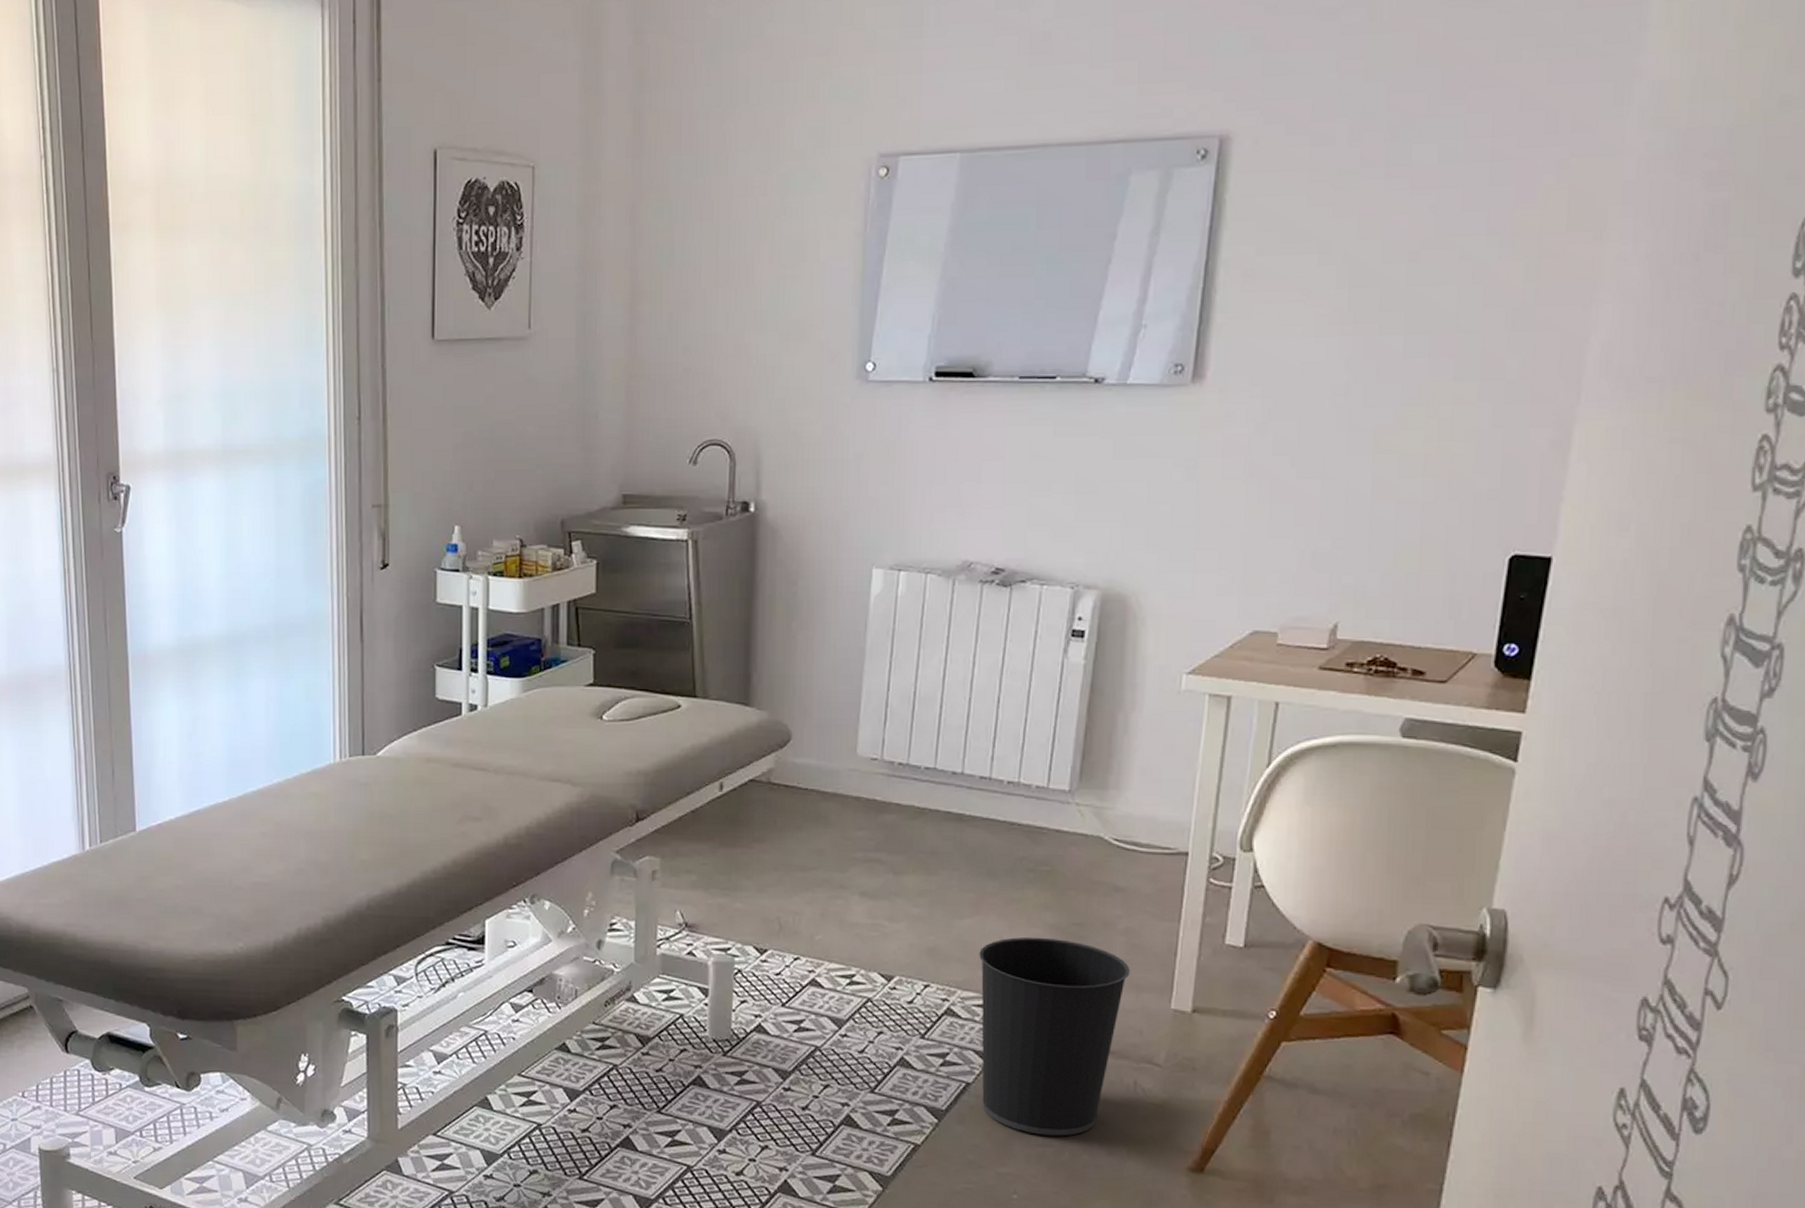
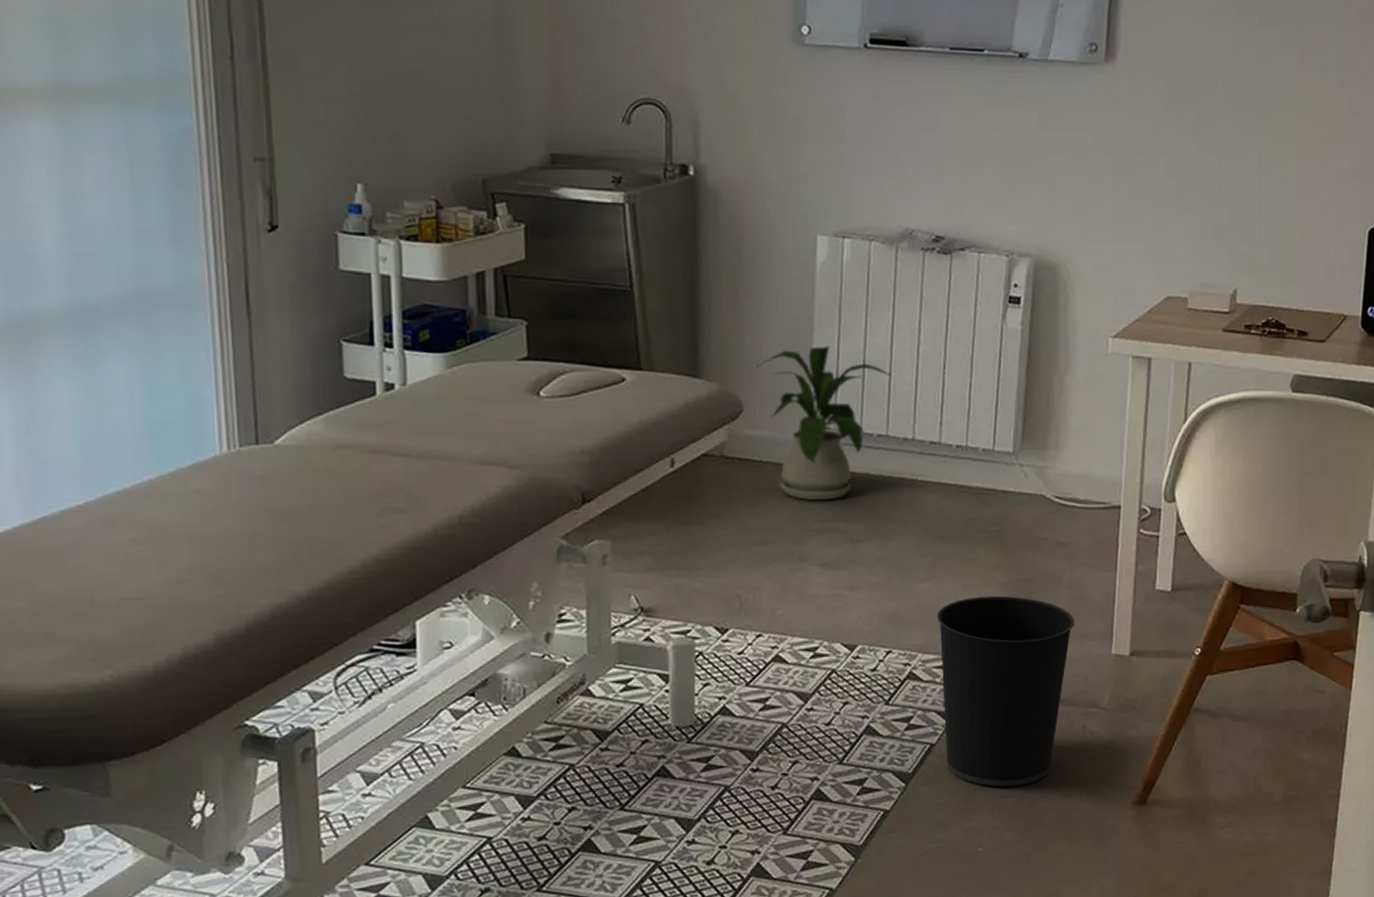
house plant: none [807,677,943,831] -> present [757,346,892,501]

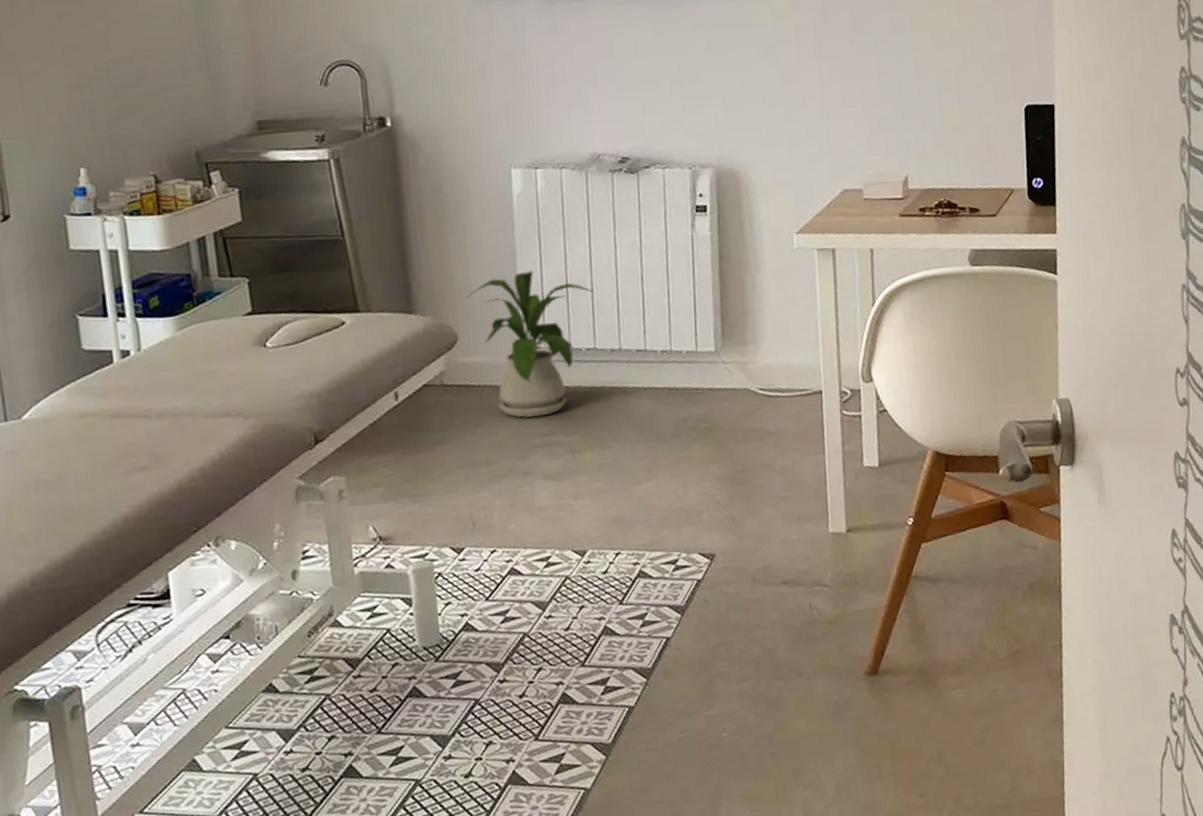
wastebasket: present [937,595,1075,787] -> none [659,487,791,673]

